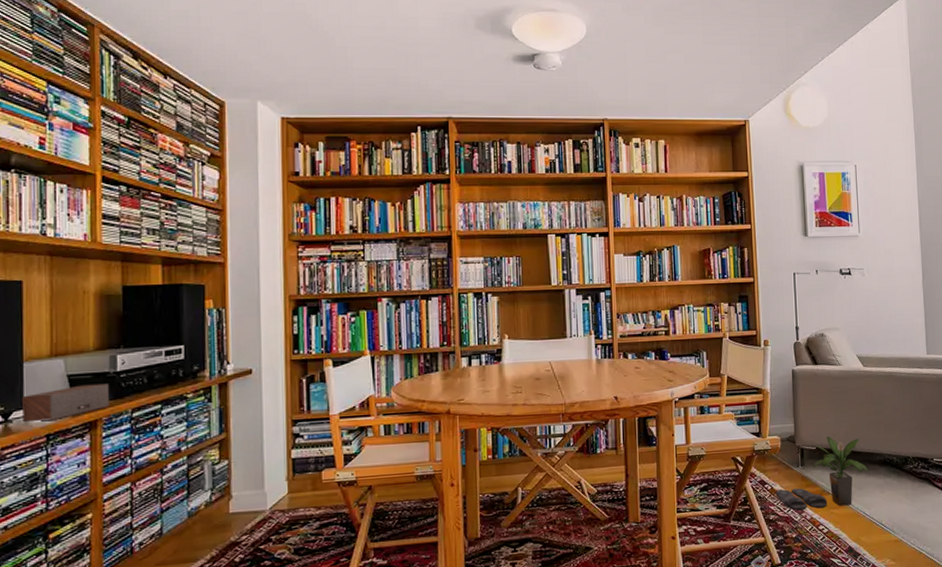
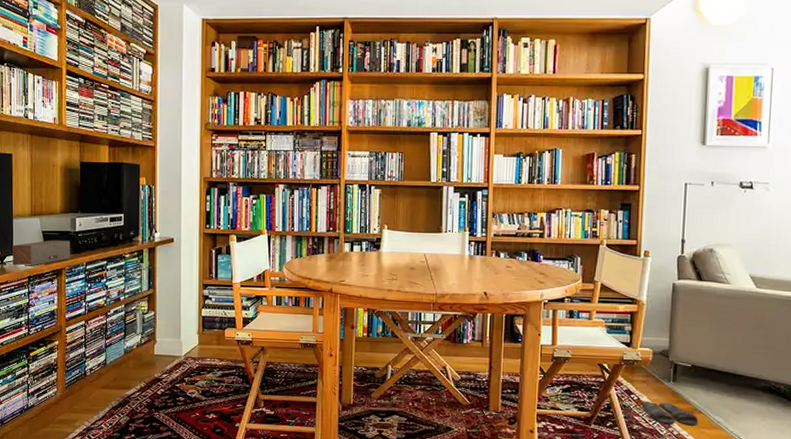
potted plant: present [812,436,869,506] -> none [685,355,750,428]

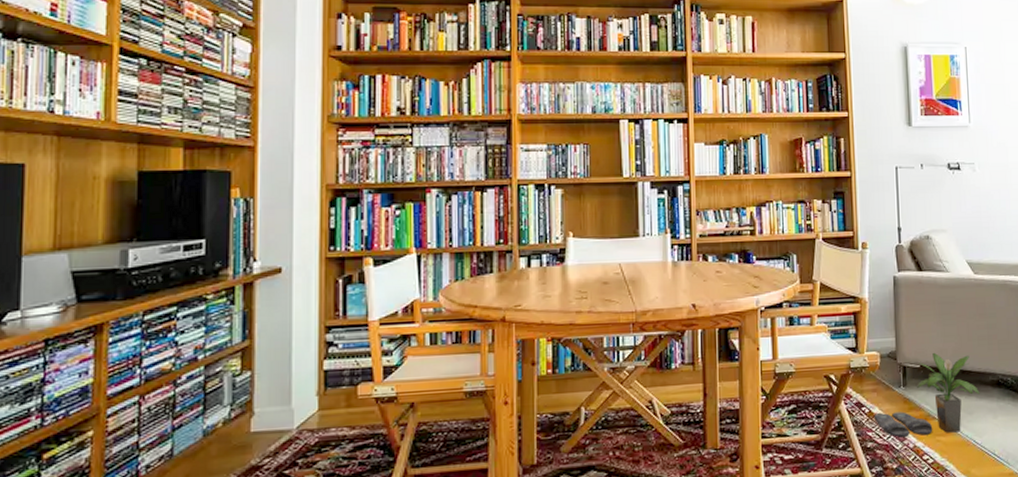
speaker: present [12,240,70,266] -> none [19,281,118,325]
potted plant: none [685,355,750,428] -> present [916,352,980,433]

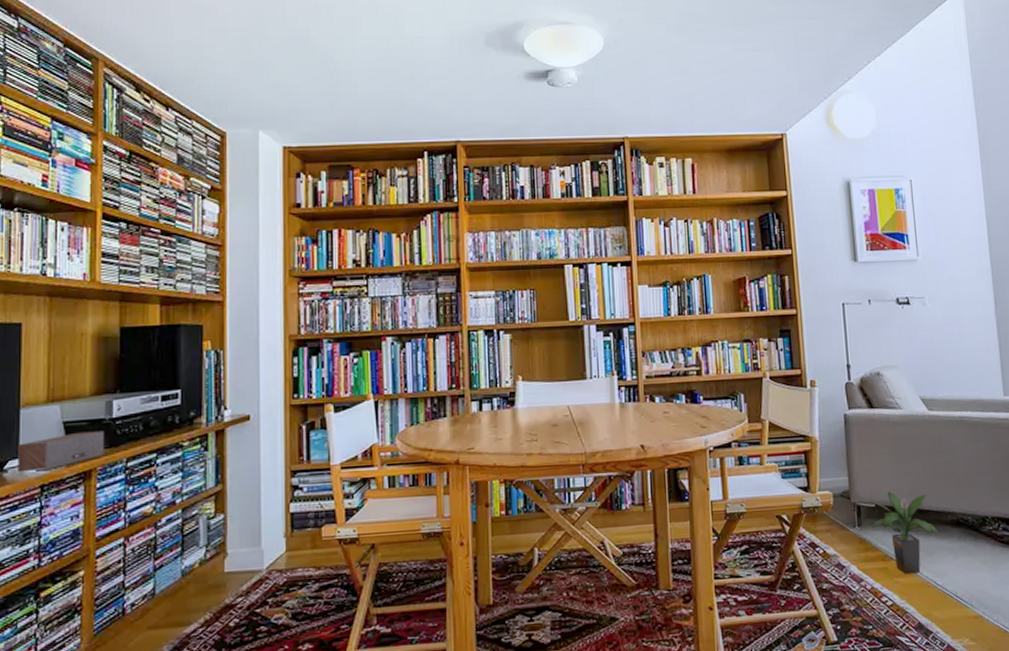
speaker: none [19,281,118,325] -> present [18,430,104,473]
slippers: present [874,411,933,437] -> none [828,552,891,579]

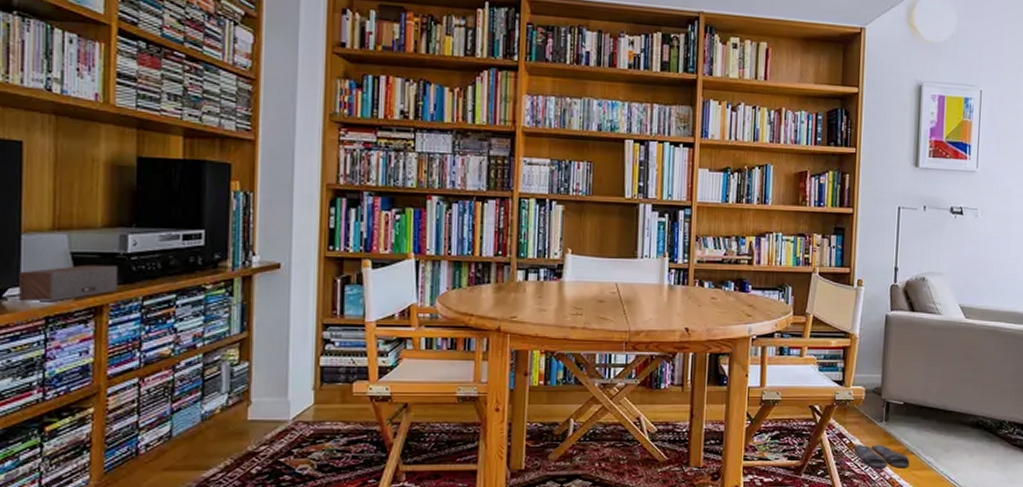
slippers: none [828,552,891,579] -> present [854,445,910,469]
potted plant: present [871,491,939,574] -> none [897,391,959,468]

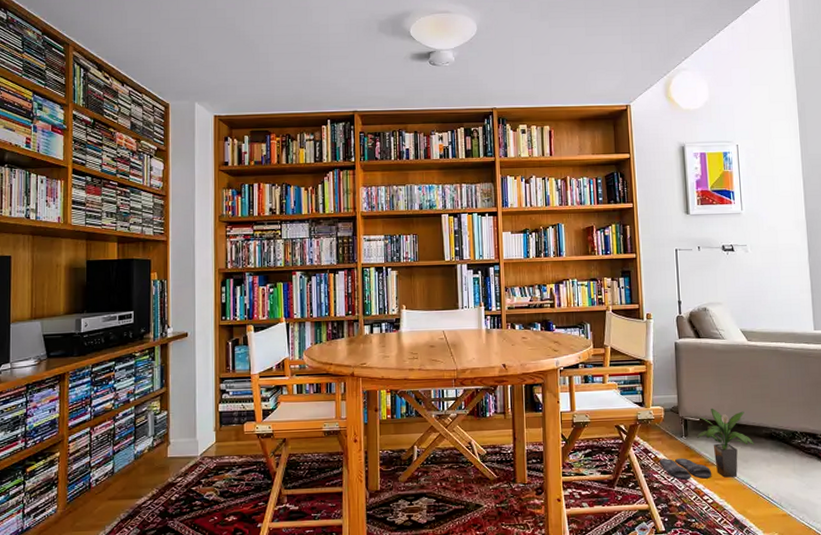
speaker: present [19,264,117,302] -> none [9,342,74,374]
potted plant: none [897,391,959,468] -> present [696,408,754,478]

